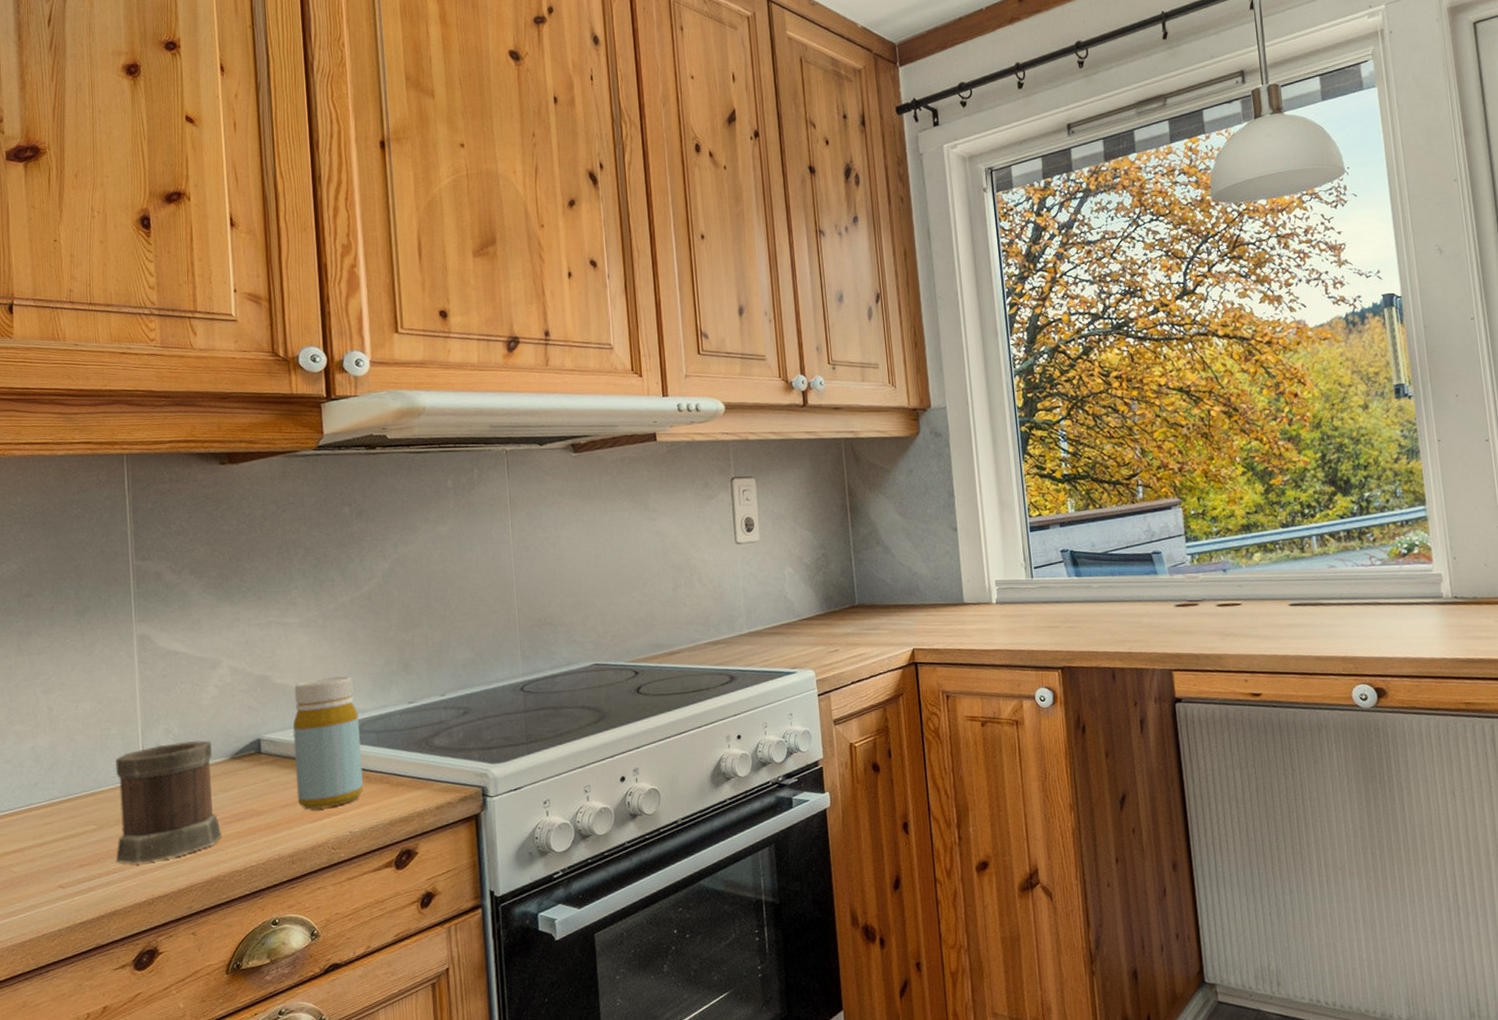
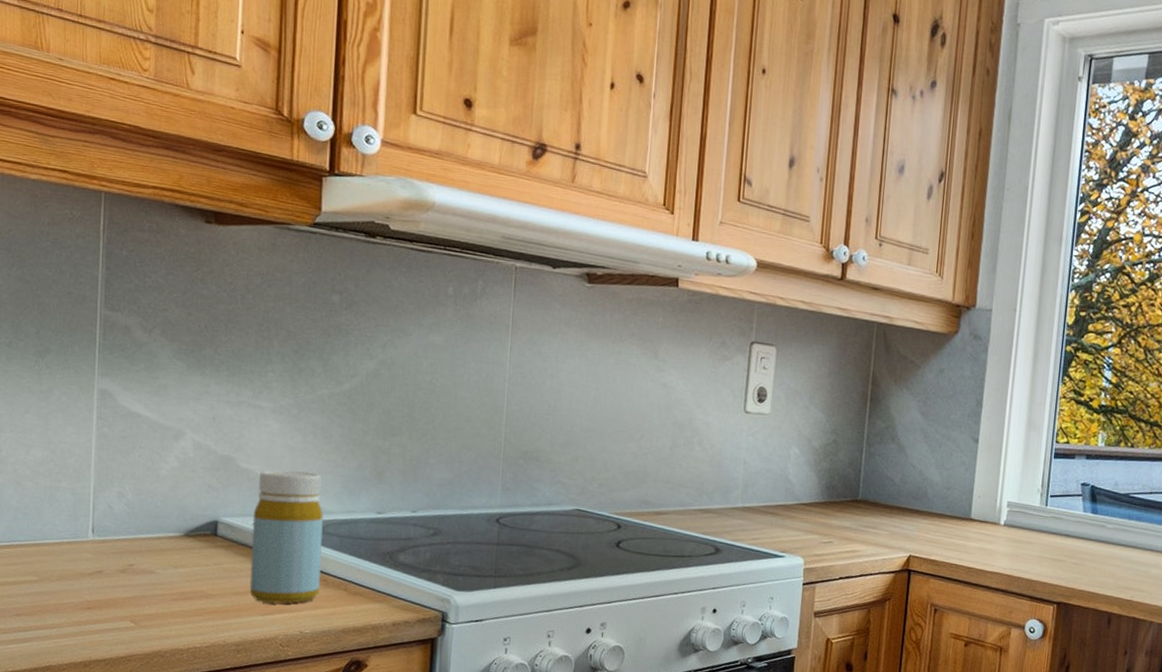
mug: present [114,740,221,864] -> none [54,507,167,625]

